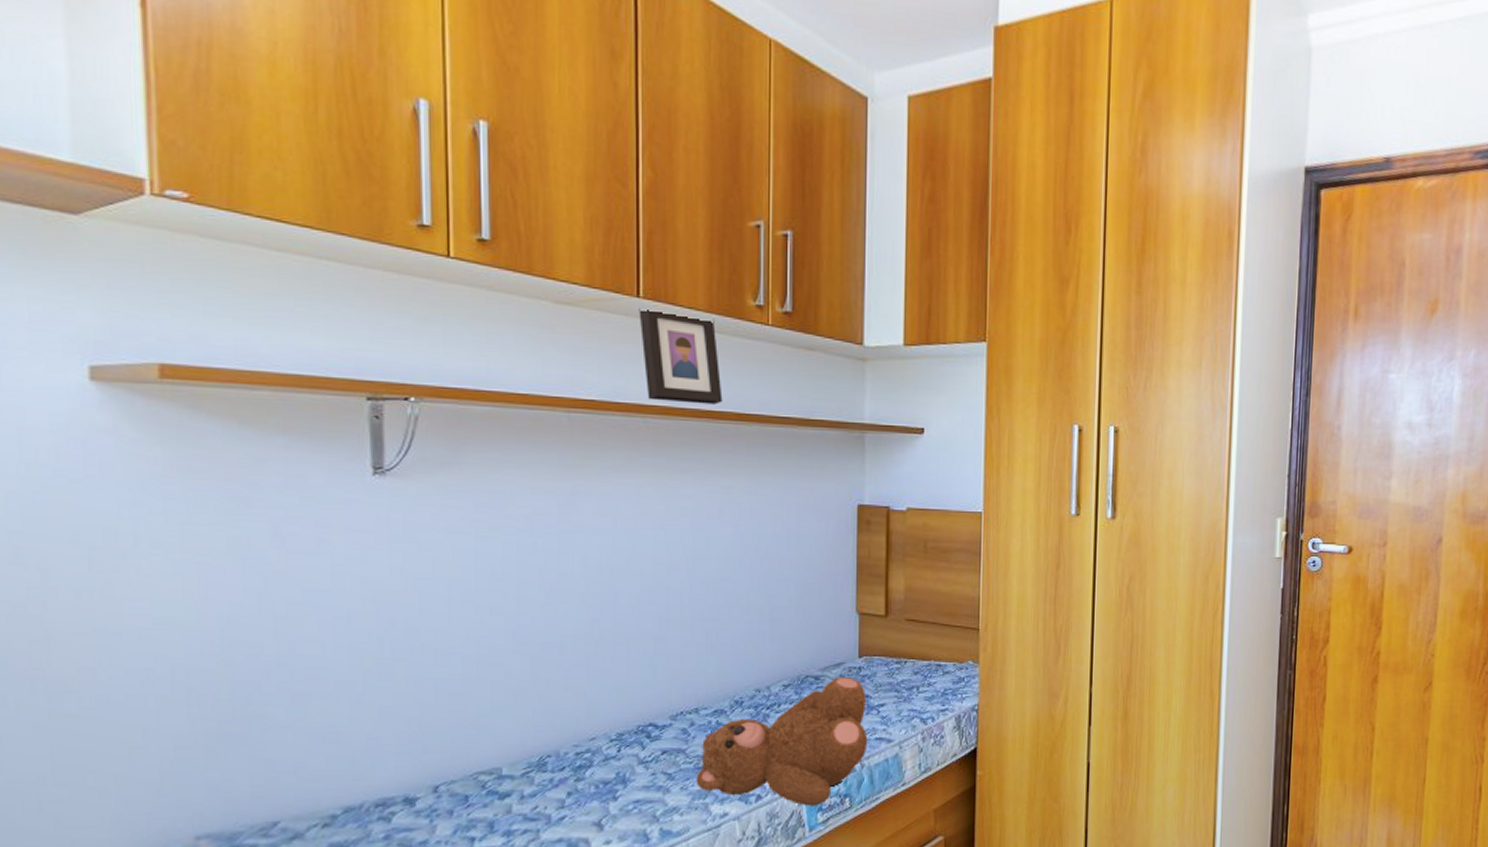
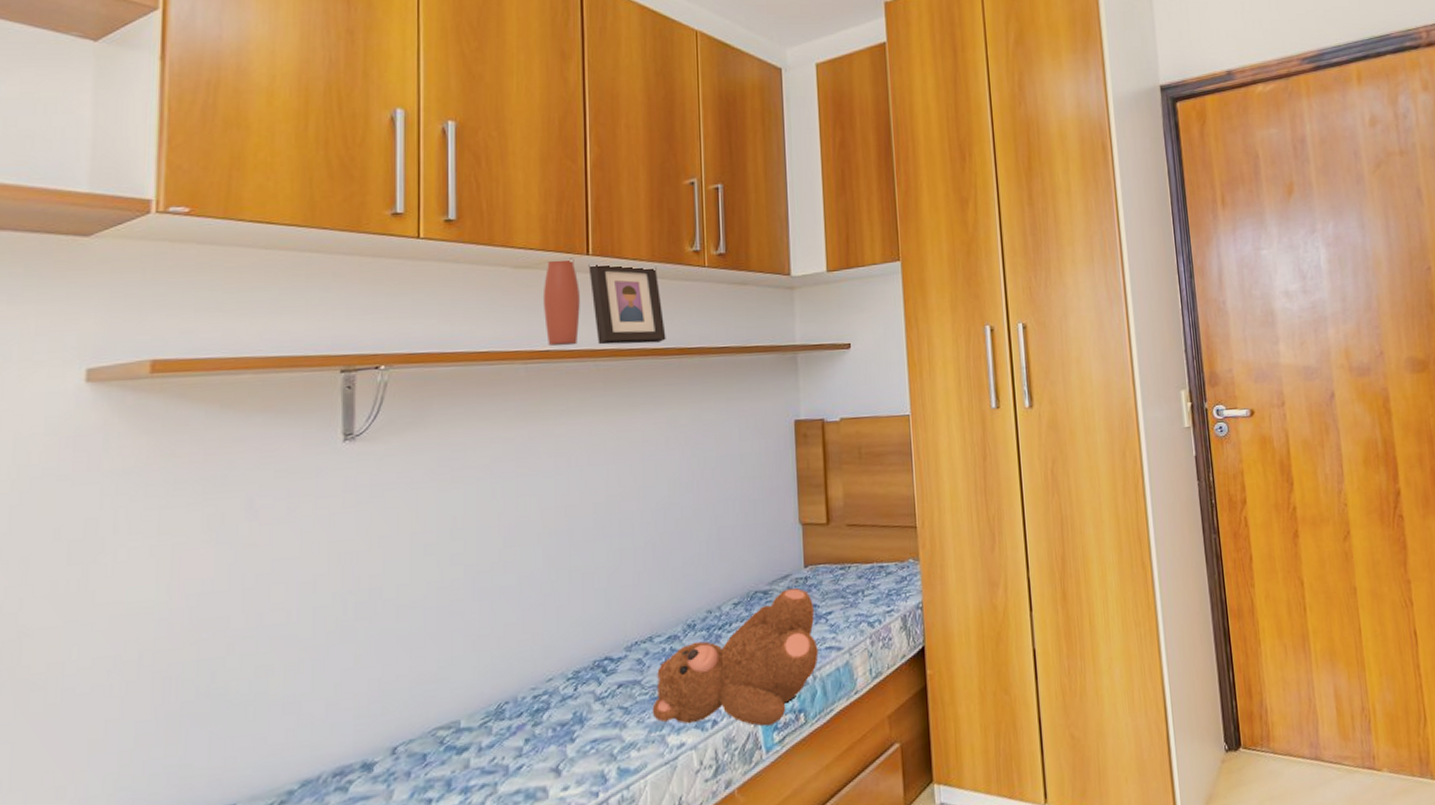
vase: none [587,298,629,398] -> present [542,258,580,347]

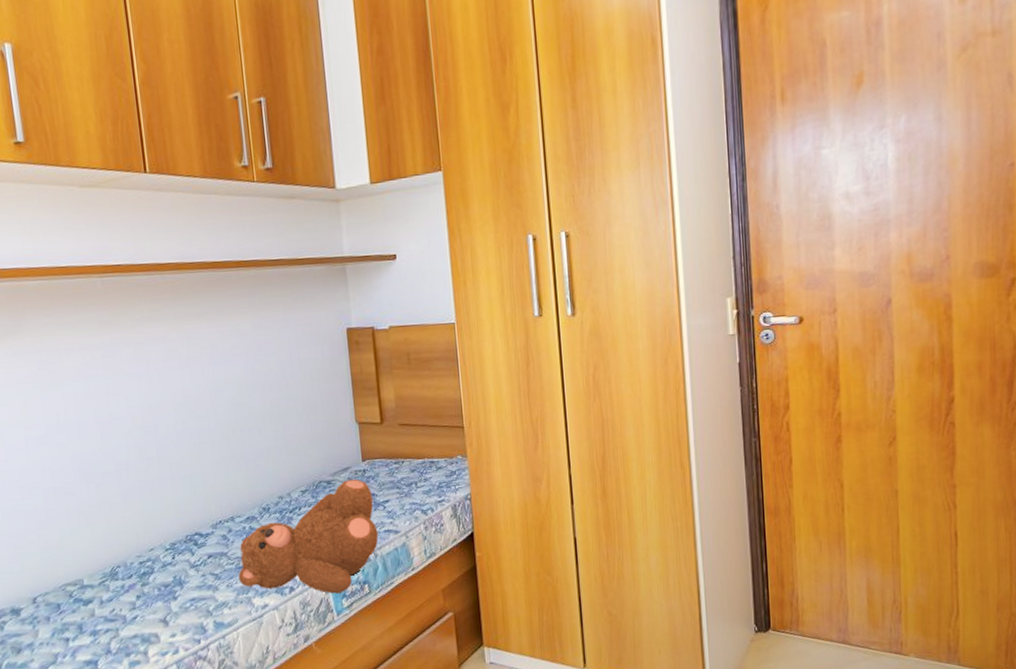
vase: present [542,258,580,347] -> none [109,176,145,261]
picture frame: present [588,264,666,345] -> none [147,182,224,259]

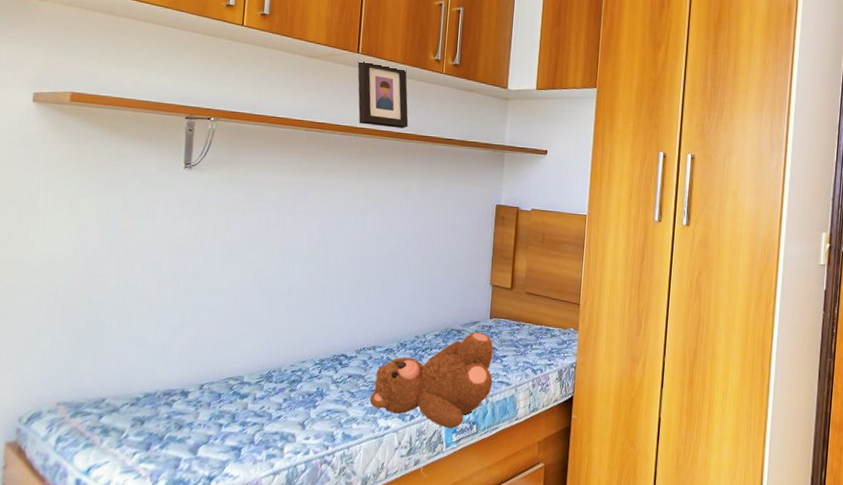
picture frame: none [147,182,224,259] -> present [357,60,409,129]

